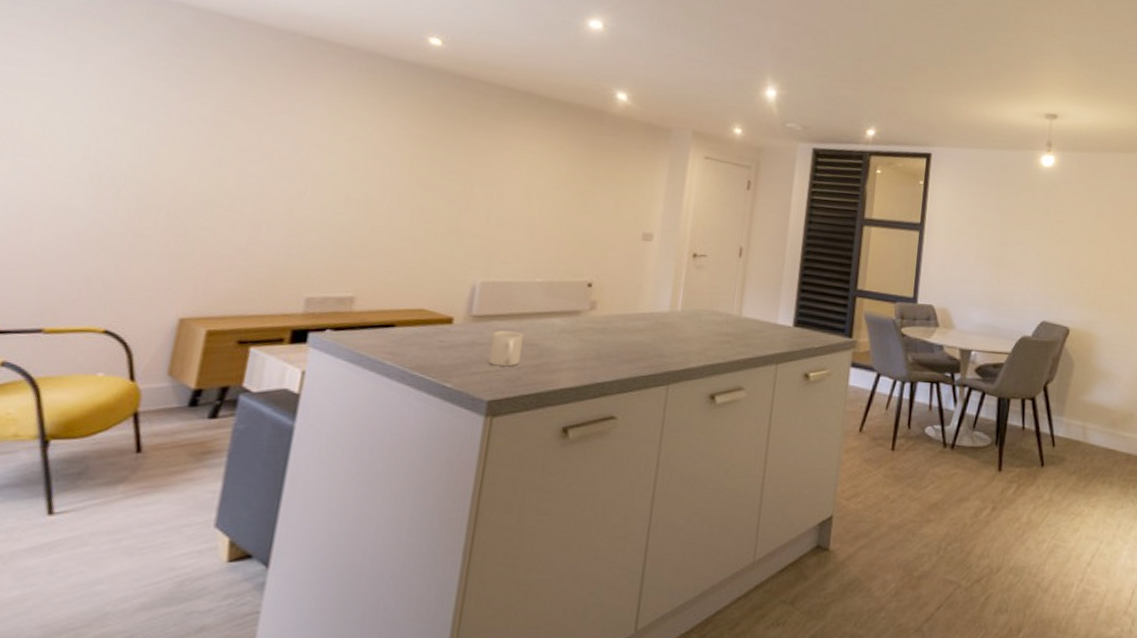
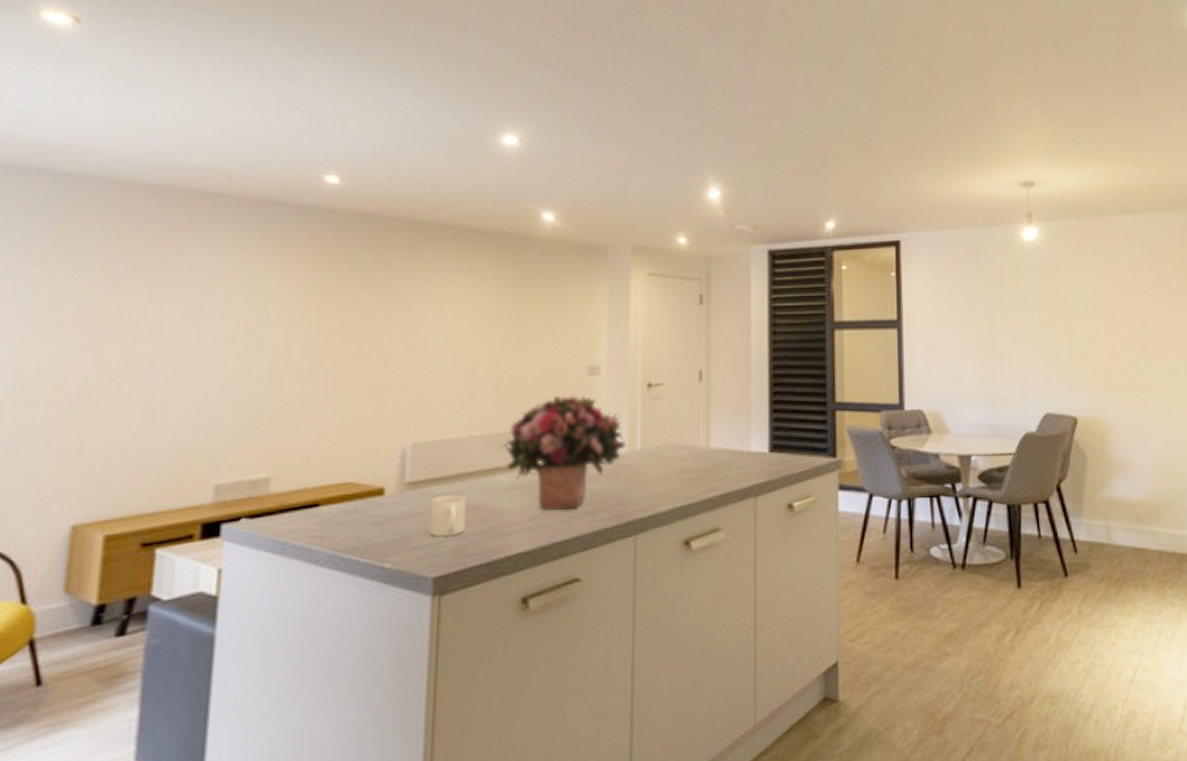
bouquet: none [560,254,669,356] -> present [502,395,627,511]

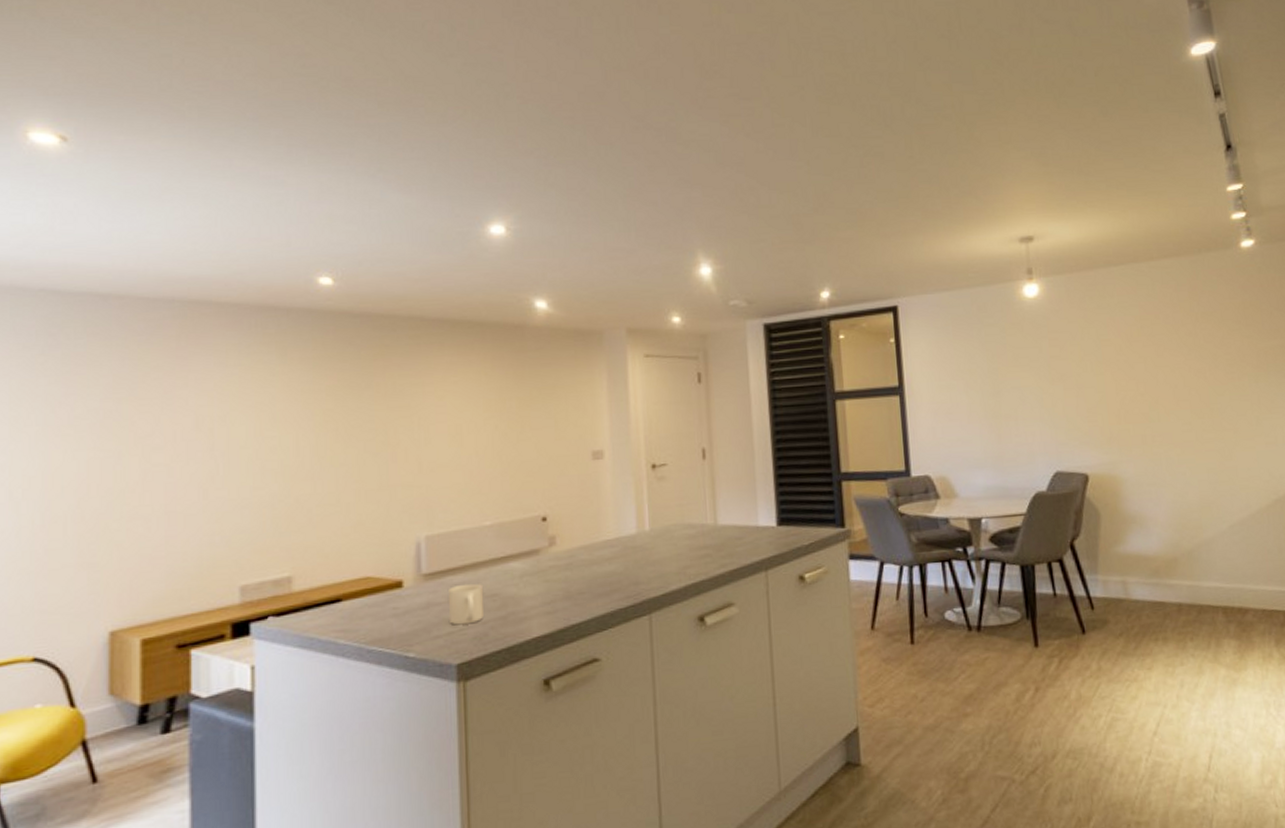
bouquet: present [502,395,627,511] -> none [513,480,636,594]

